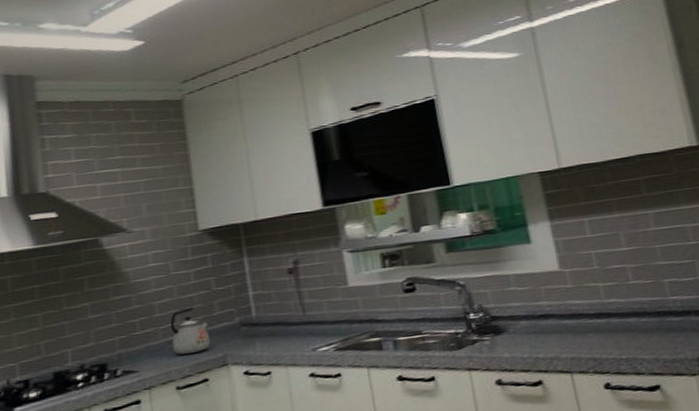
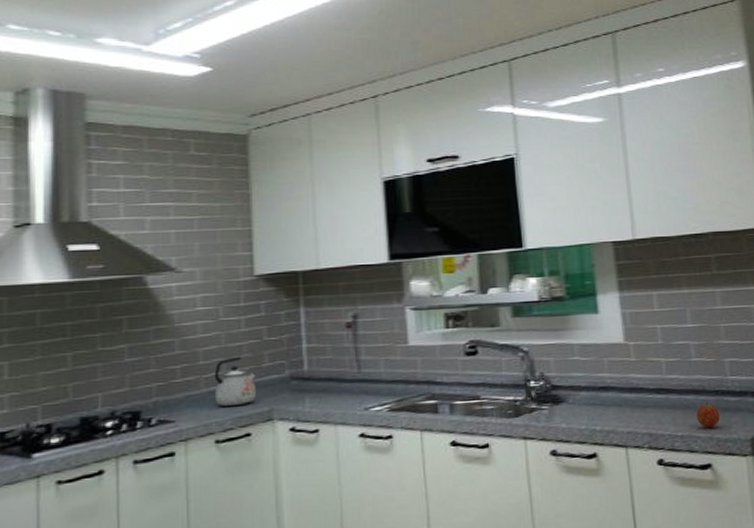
fruit: none [639,322,665,350] -> present [696,401,721,429]

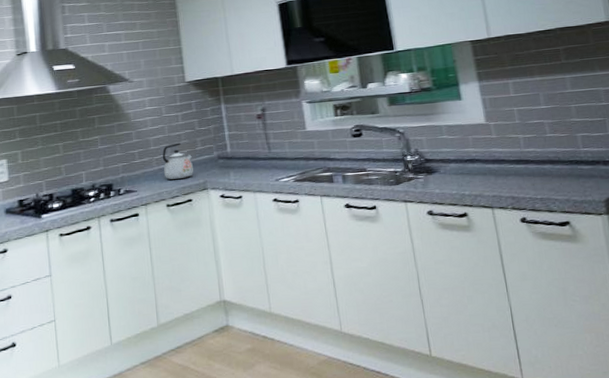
fruit: present [696,401,721,429] -> none [553,169,576,192]

